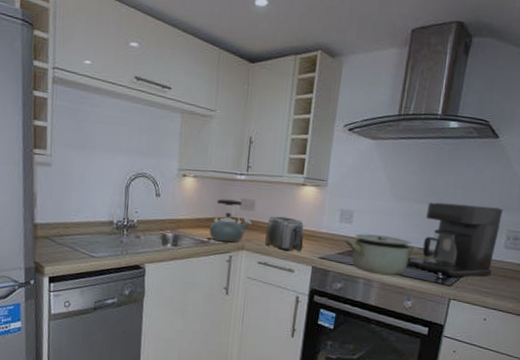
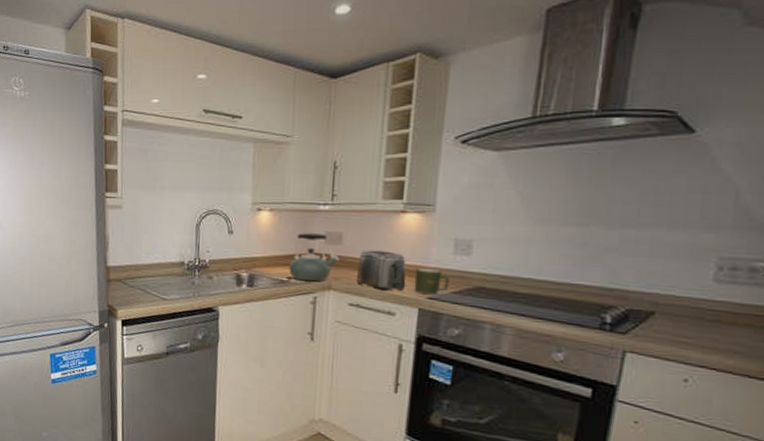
mug: none [309,233,336,256] -> present [414,268,450,296]
saucepan: present [345,233,419,276] -> none [463,267,572,321]
coffee maker: present [408,202,503,277] -> none [556,224,709,323]

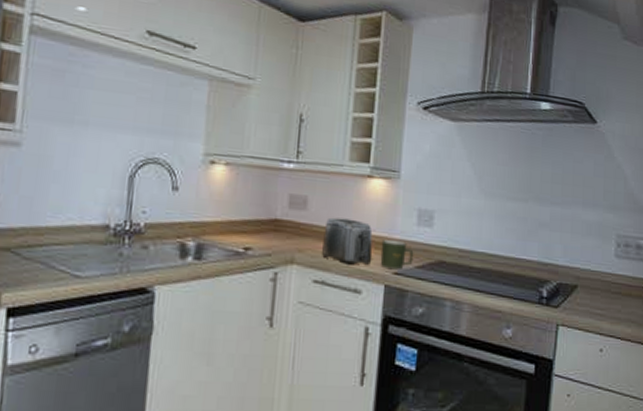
kettle: present [289,233,341,282] -> none [246,194,305,254]

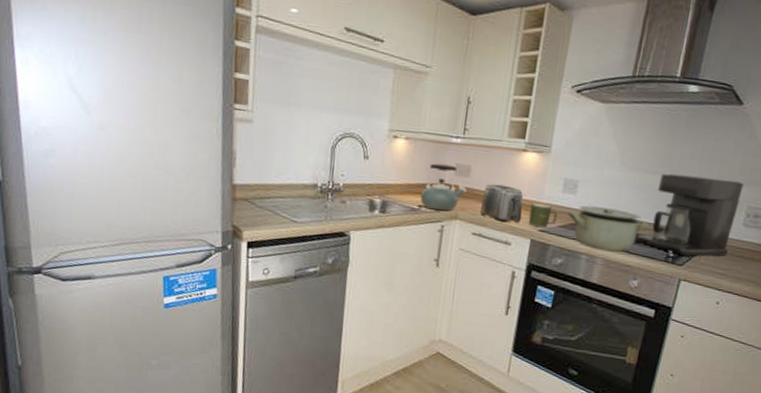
kettle: none [246,194,305,254] -> present [420,163,468,212]
saucepan: none [426,240,516,296] -> present [568,205,649,253]
coffee maker: none [504,200,609,296] -> present [636,173,744,257]

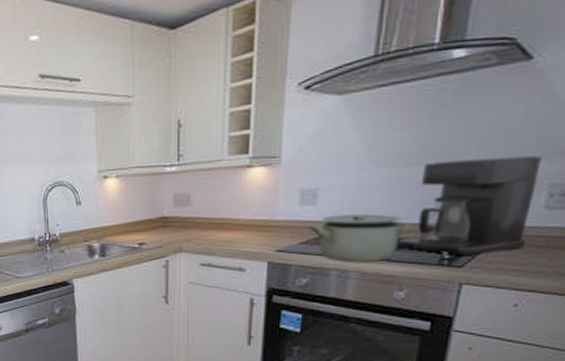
kettle: present [420,163,468,212] -> none [140,196,190,246]
toaster: present [479,183,524,224] -> none [206,208,255,249]
mug: present [528,203,558,228] -> none [262,222,297,248]

